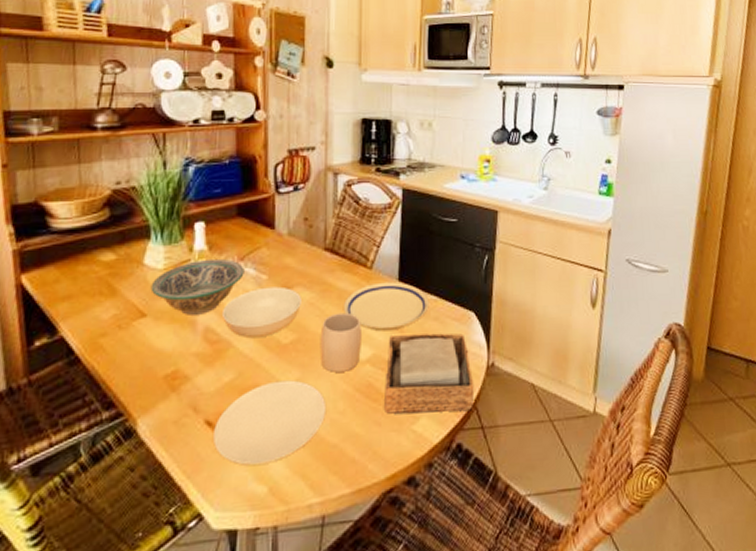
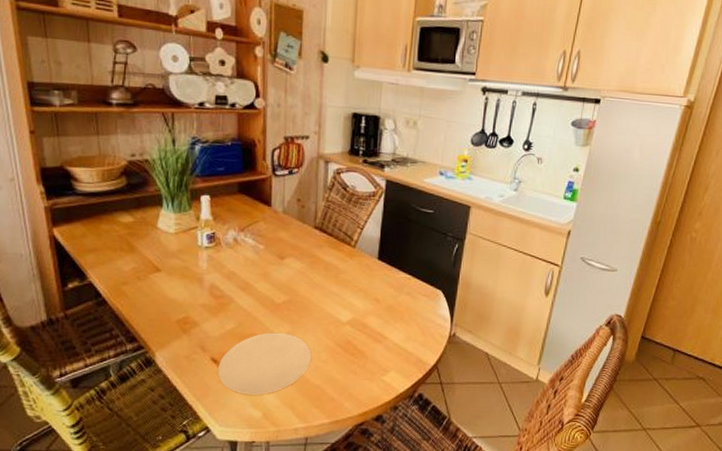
bowl: present [150,258,245,315] -> none [164,227,244,274]
bowl: present [221,286,302,339] -> none [224,255,293,297]
mug: present [320,312,363,372] -> none [307,282,345,330]
plate: present [344,281,429,331] -> none [329,259,403,300]
napkin holder: present [385,333,475,414] -> none [360,303,437,370]

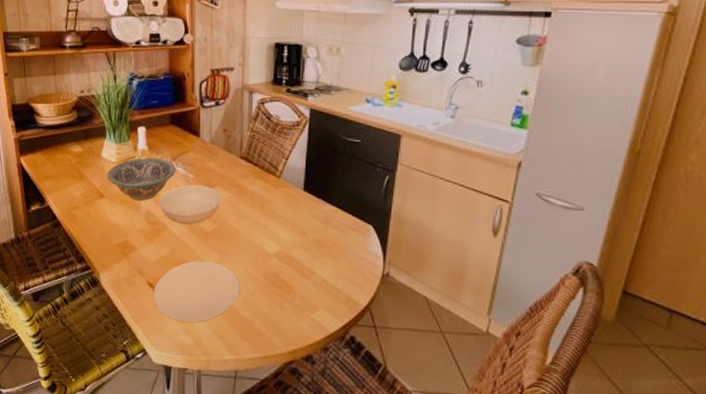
bowl: none [164,227,244,274] -> present [107,157,176,201]
bowl: none [224,255,293,297] -> present [158,184,221,225]

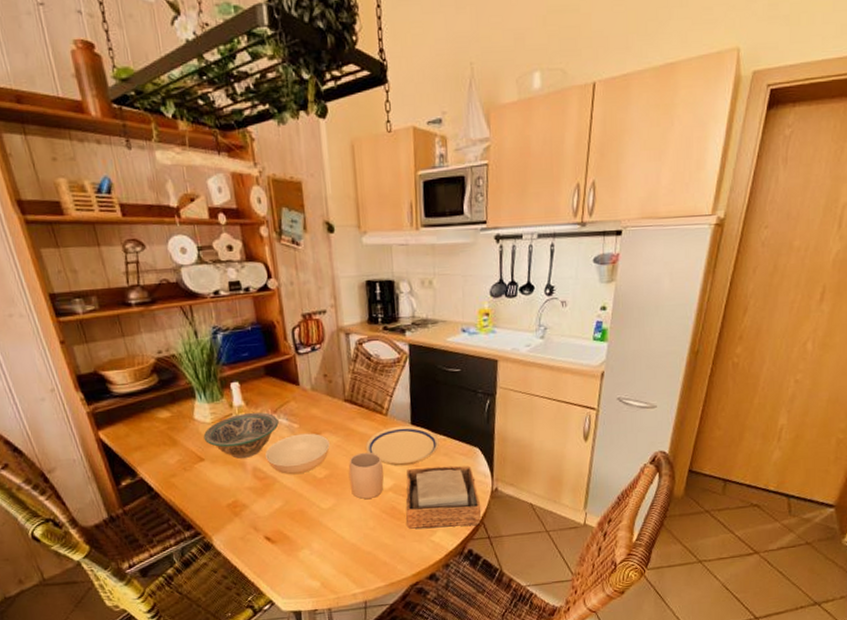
plate: present [154,260,240,323] -> none [272,505,360,568]
mug: none [235,212,271,261] -> present [348,452,384,499]
plate: none [256,190,331,233] -> present [366,425,439,466]
napkin holder: none [288,236,369,311] -> present [406,466,482,529]

